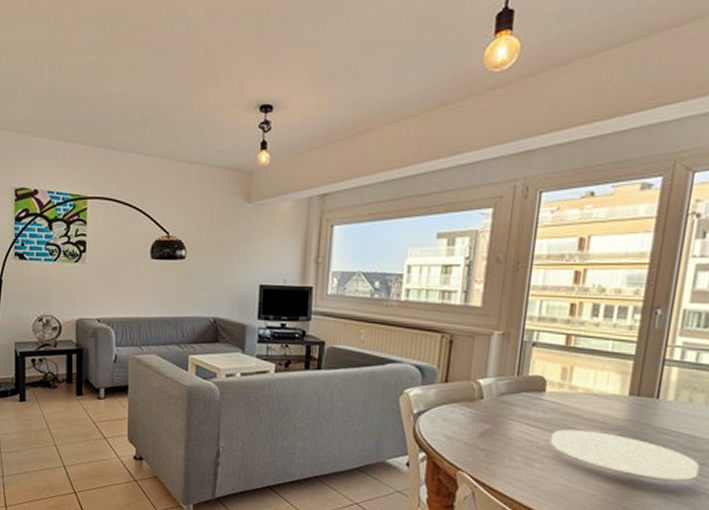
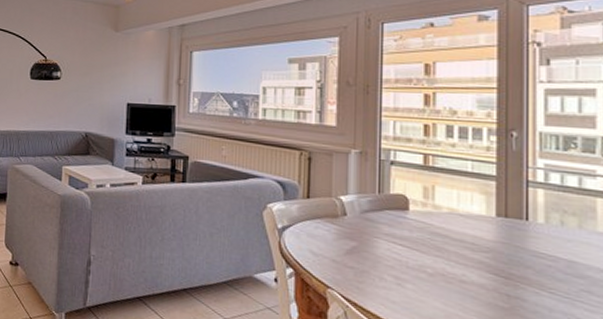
plate: present [551,429,699,480] -> none [421,249,584,309]

